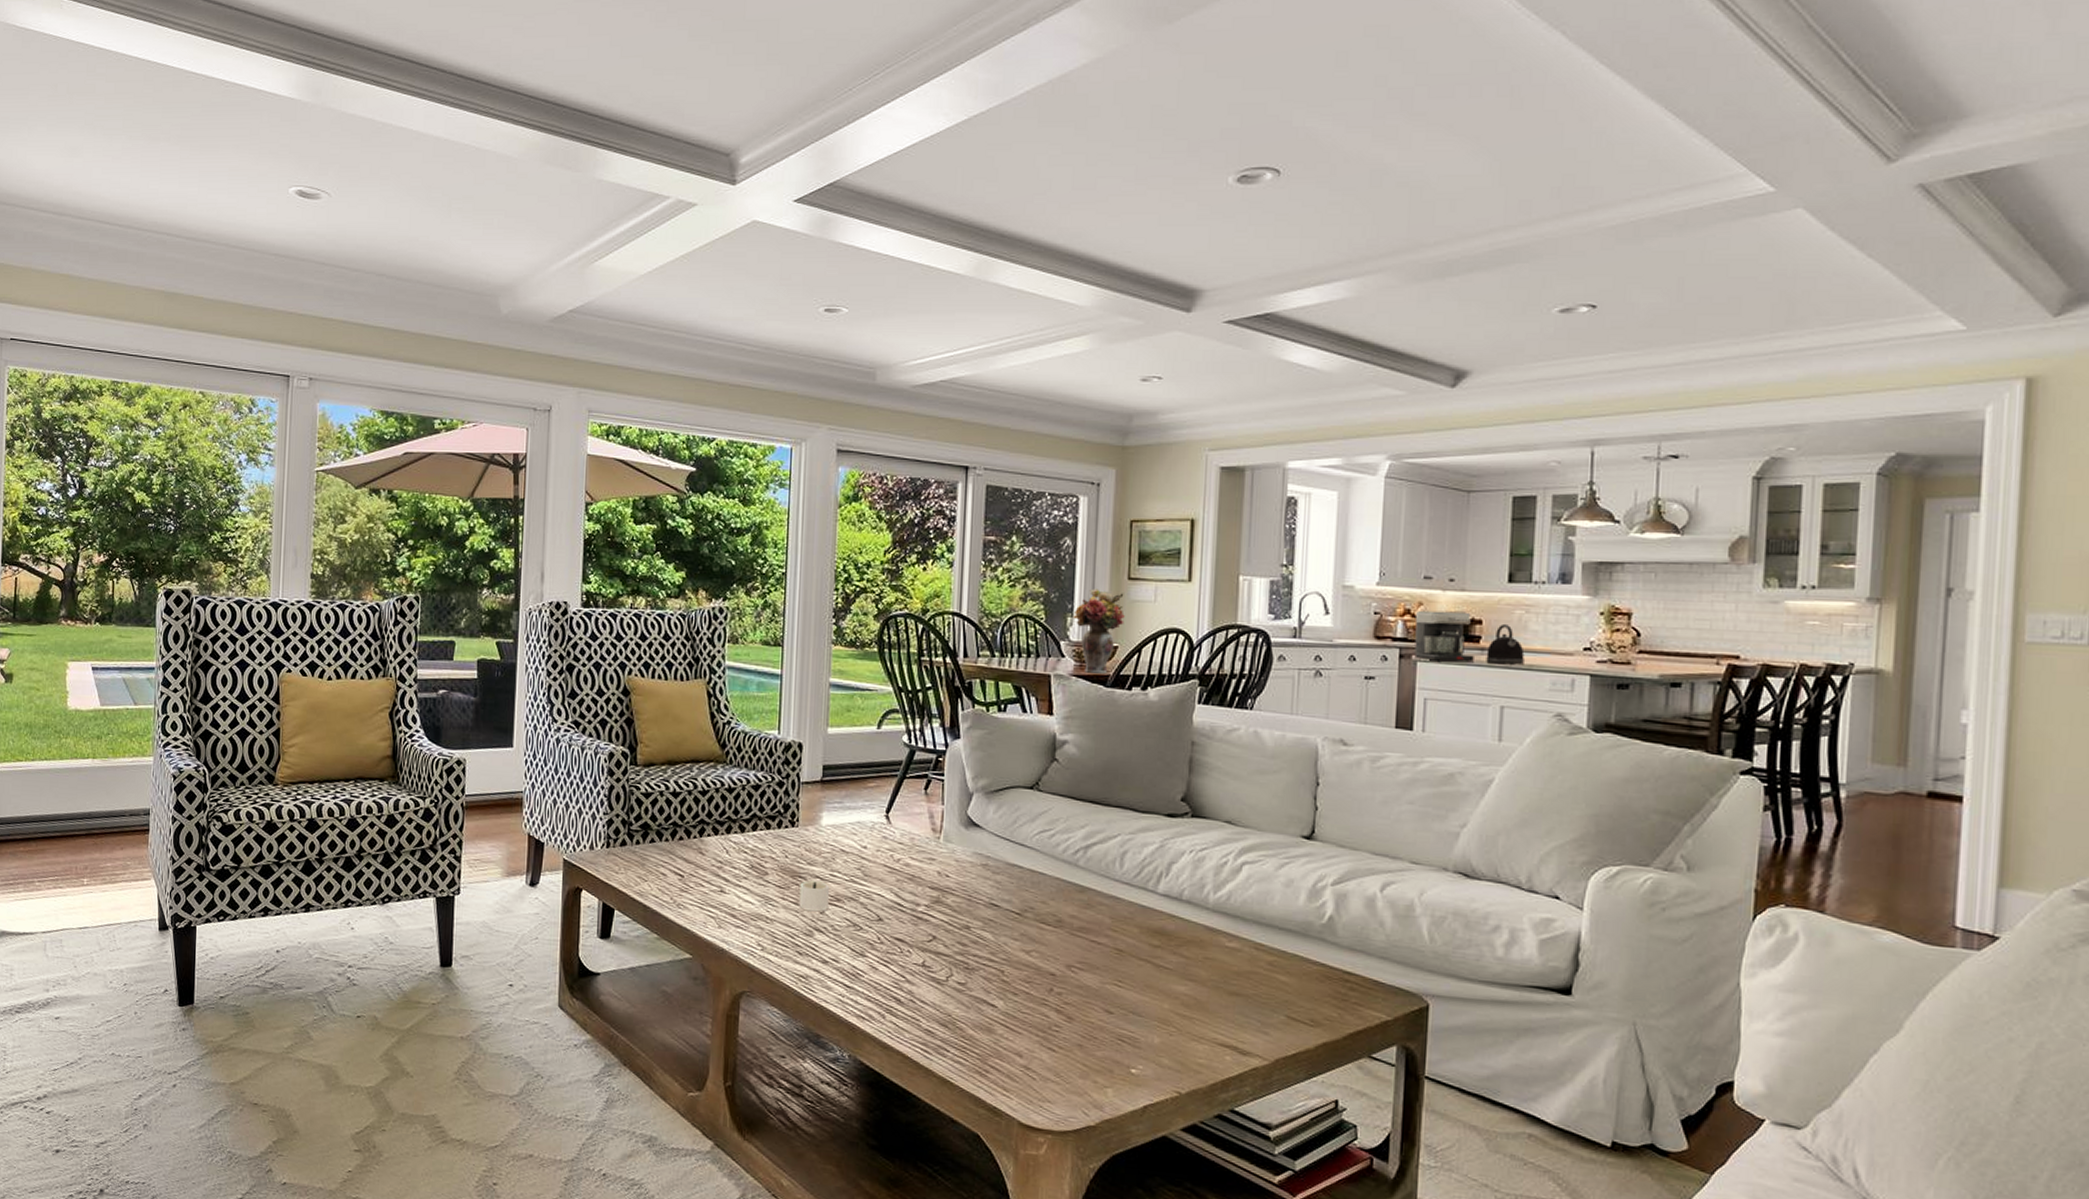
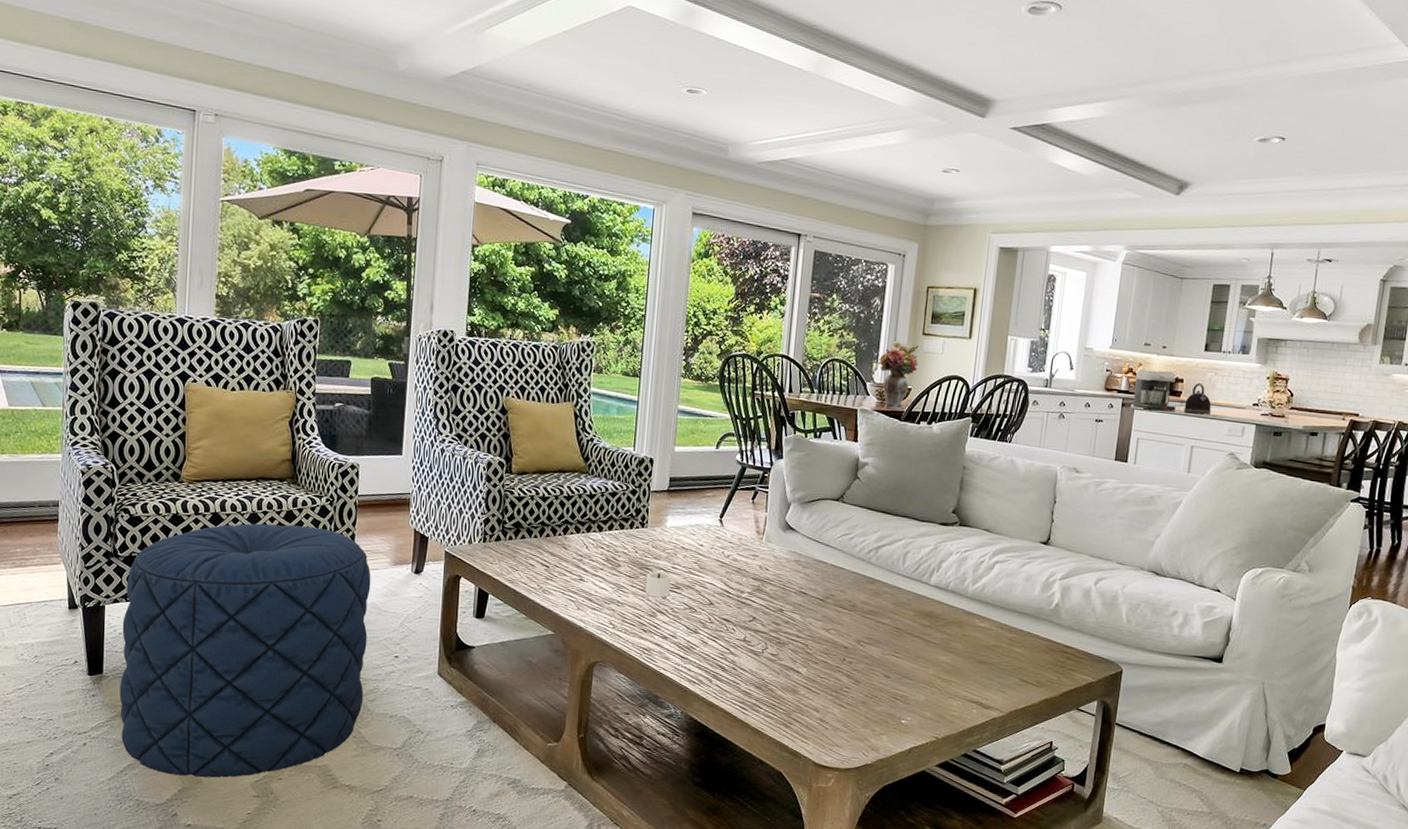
pouf: none [211,830,481,1128] -> present [119,523,371,778]

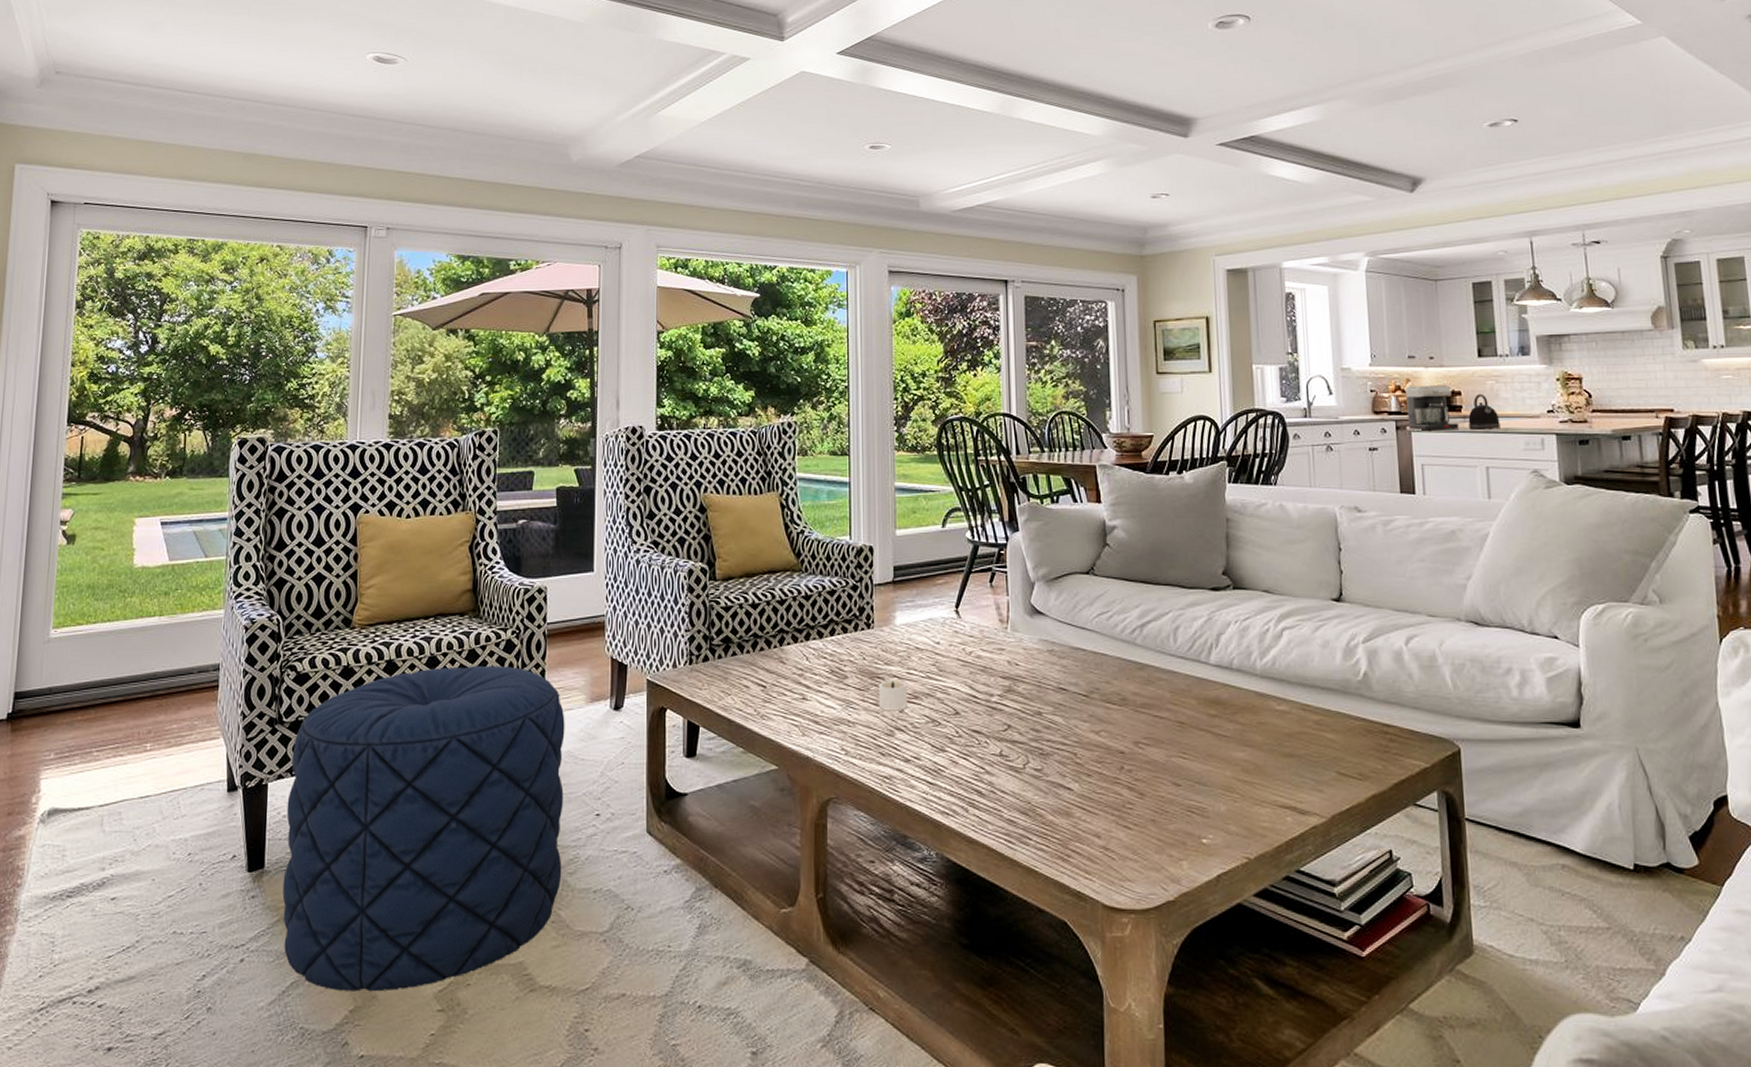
flower arrangement: present [877,341,919,410] -> none [1111,384,1157,461]

